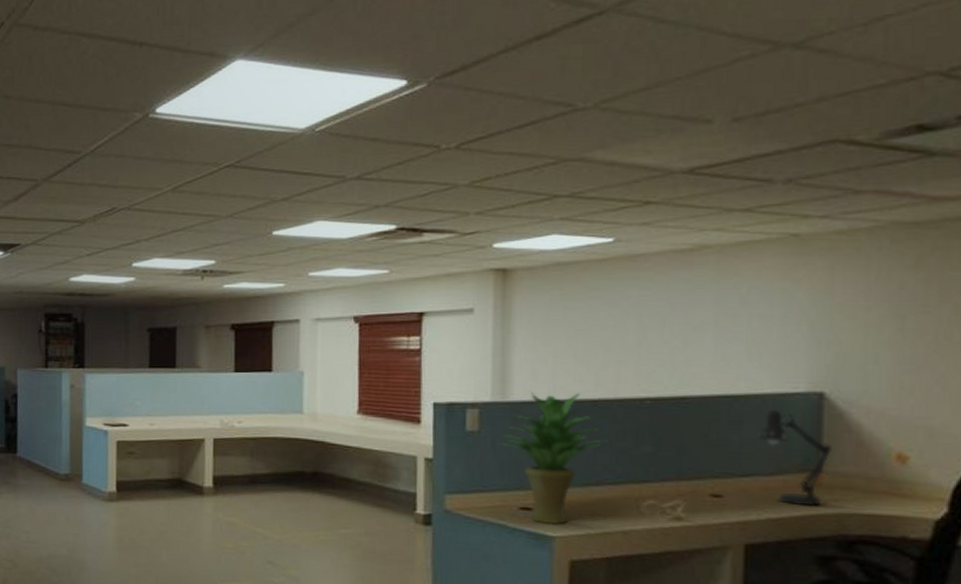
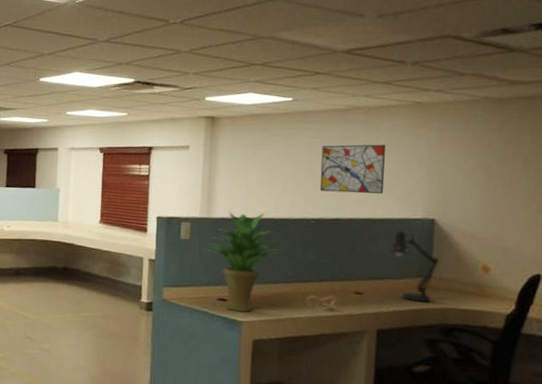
wall art: none [656,294,749,362] -> present [319,144,385,194]

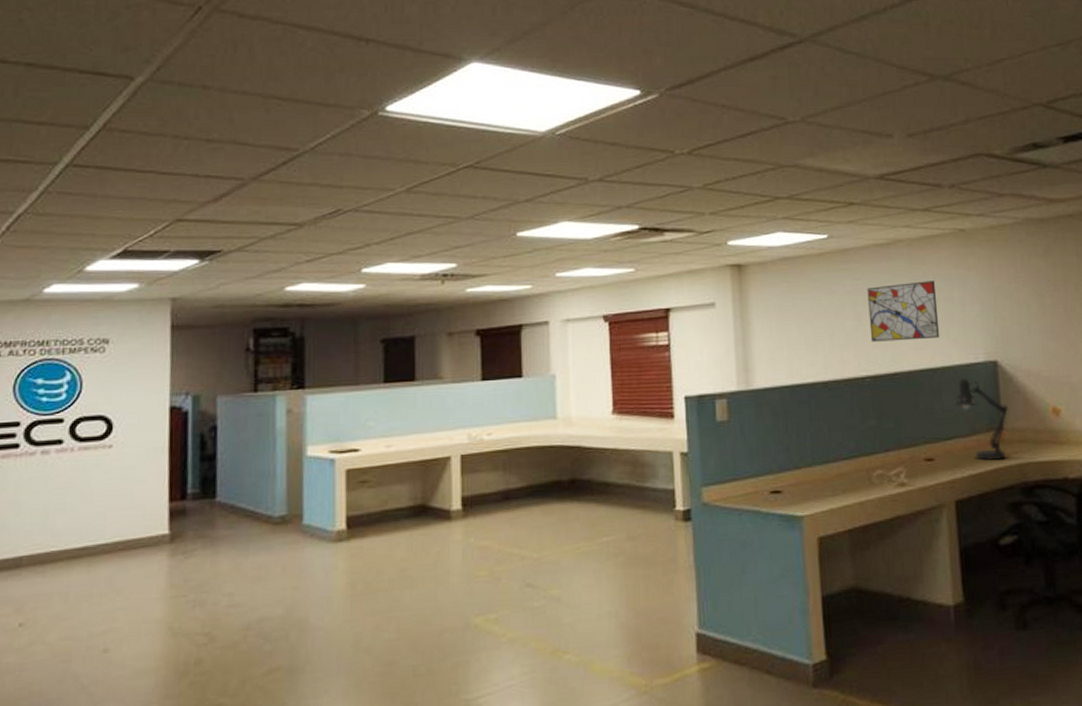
potted plant: present [203,210,283,312] -> none [745,376,840,505]

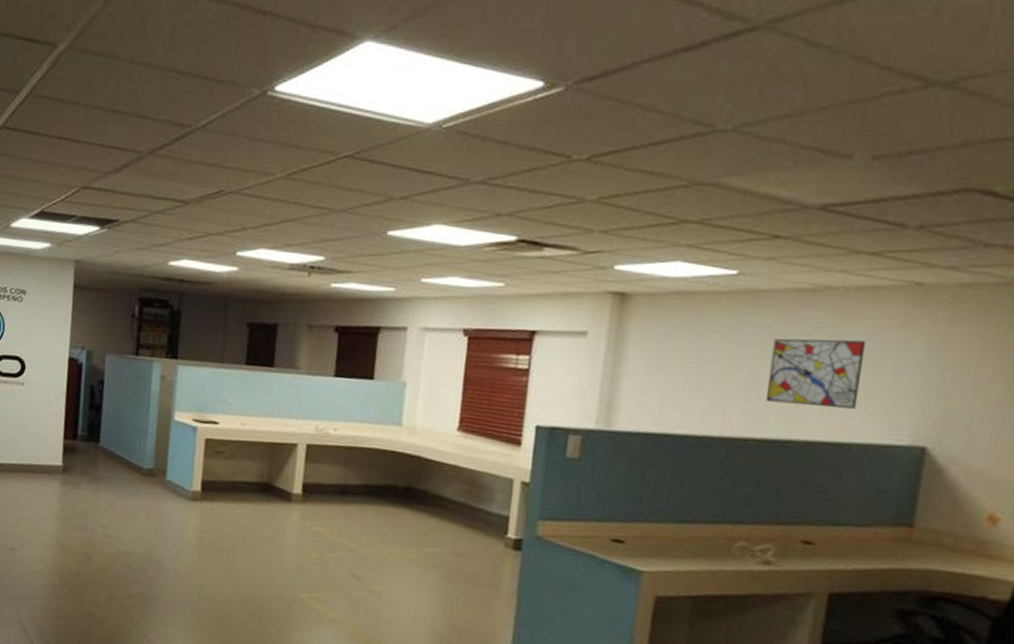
desk lamp: present [954,379,1008,460] -> none [856,461,927,560]

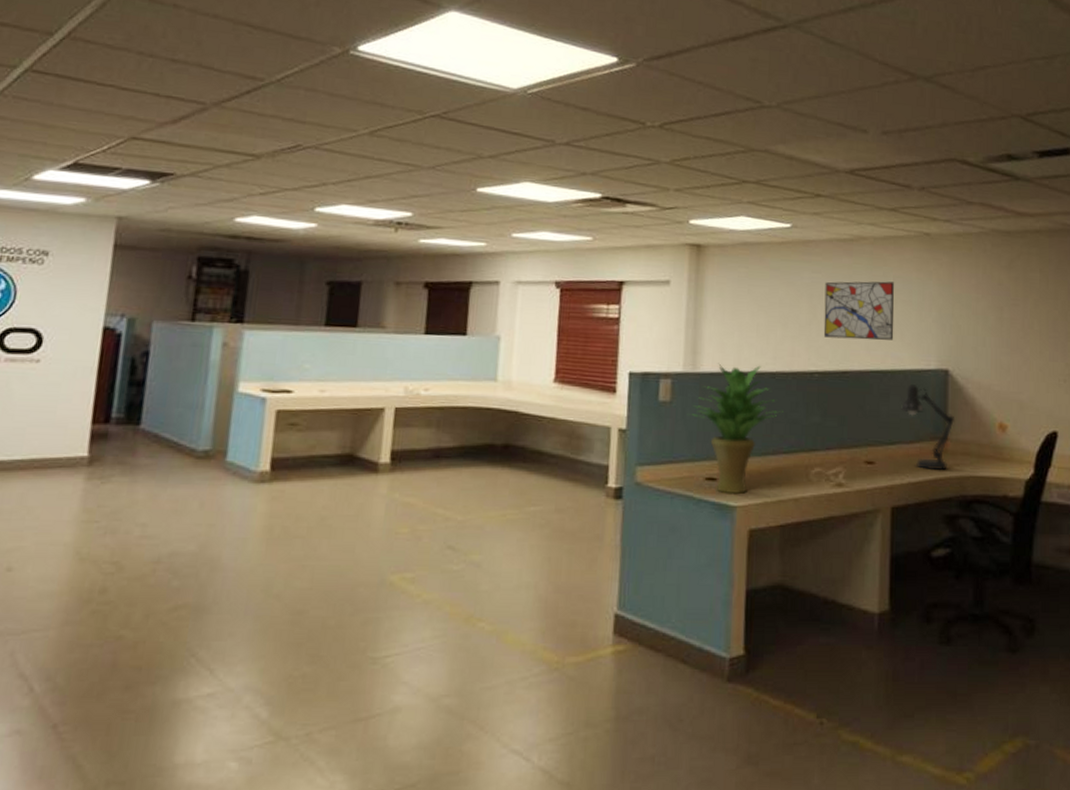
potted plant: none [596,422,707,560] -> present [687,363,783,494]
desk lamp: none [856,461,927,560] -> present [901,384,954,470]

